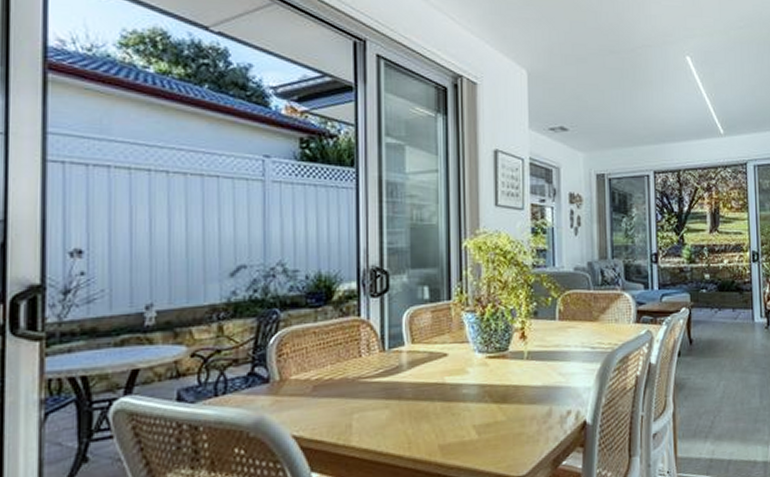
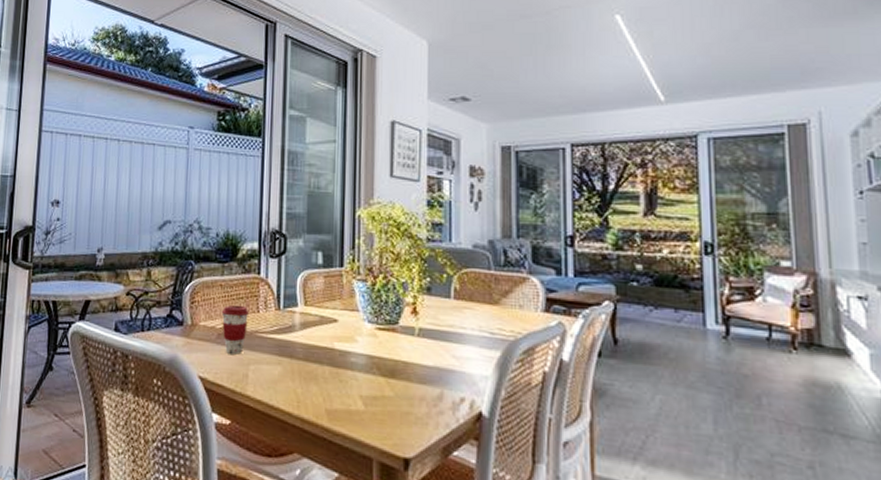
coffee cup: none [316,351,350,406] -> present [221,305,250,355]

